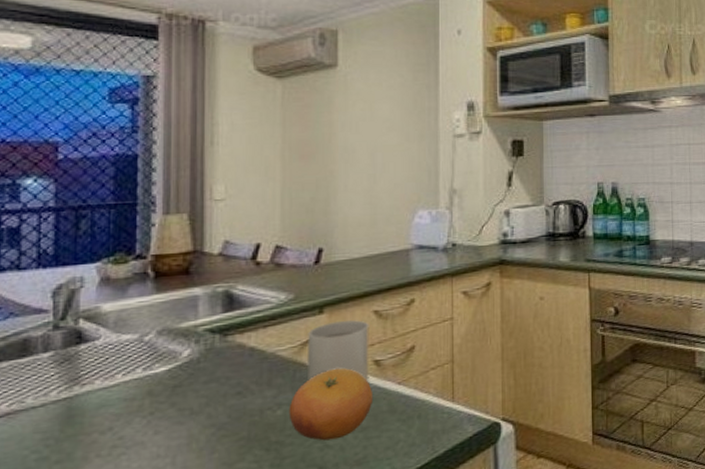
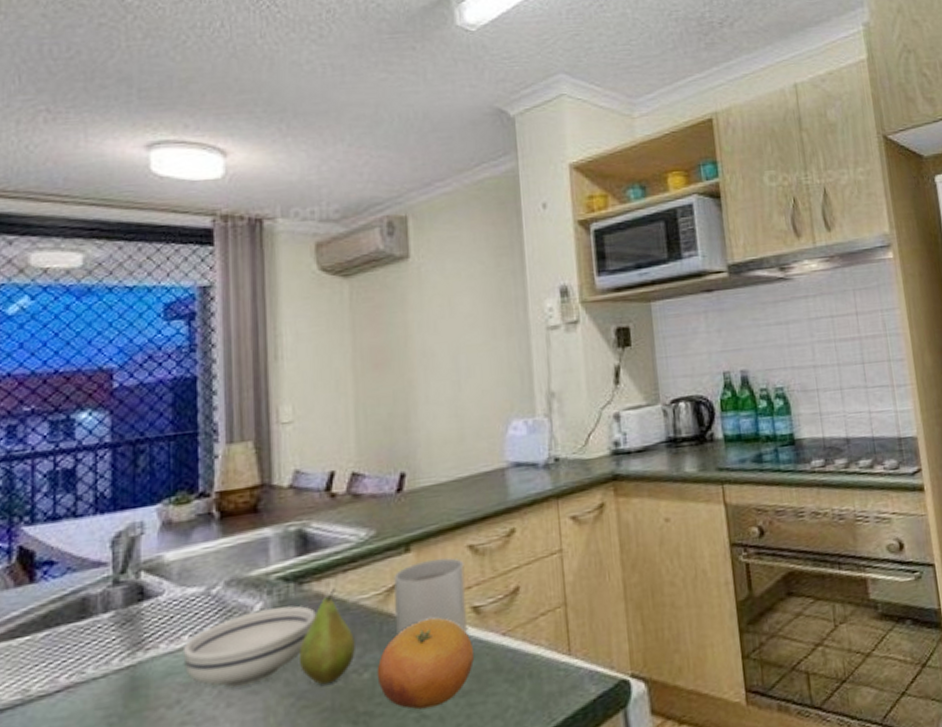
bowl: none [116,353,238,418] -> present [182,605,316,688]
fruit: none [222,340,271,419] -> present [300,588,355,685]

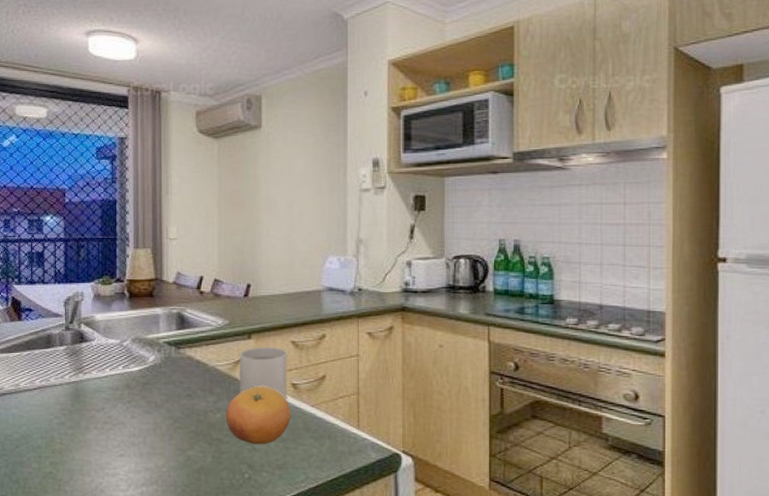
bowl: present [182,605,316,688] -> none [106,360,188,407]
fruit: present [300,588,355,685] -> none [177,355,212,416]

